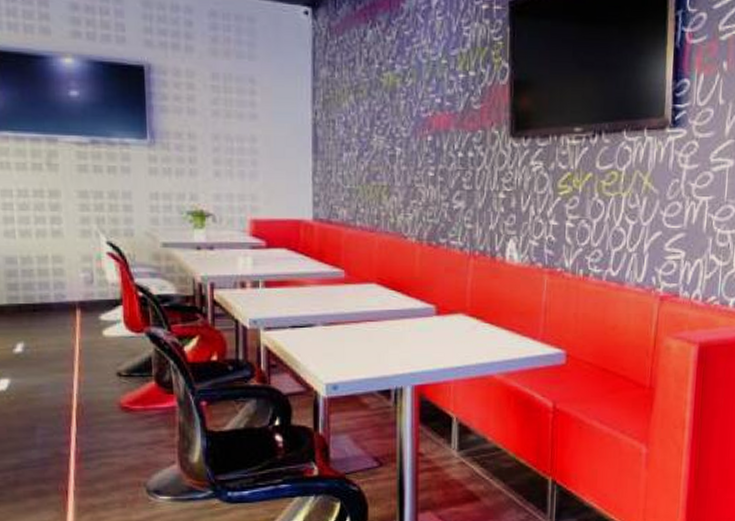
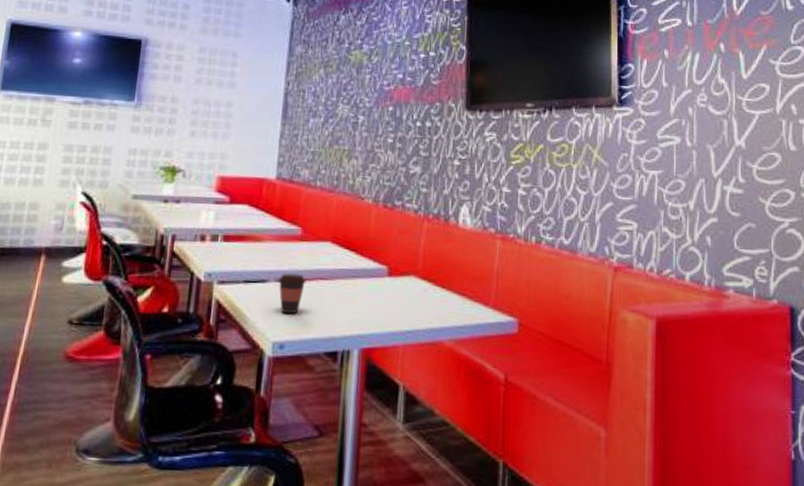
coffee cup: none [325,317,354,355] -> present [278,273,307,313]

